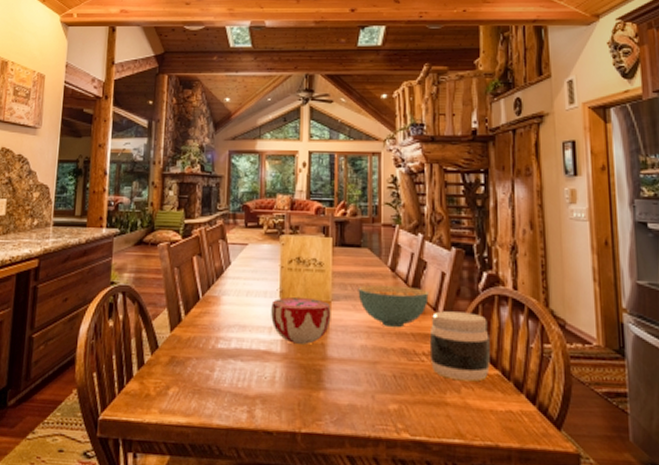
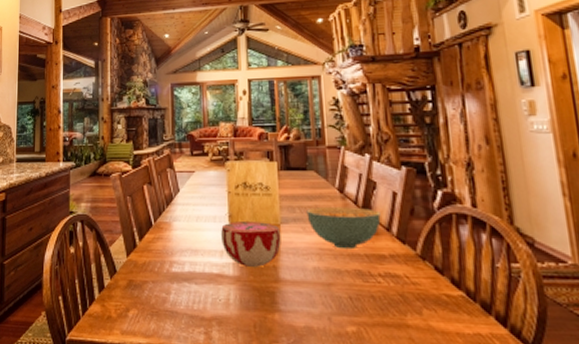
jar: present [429,311,490,382] -> none [384,231,453,303]

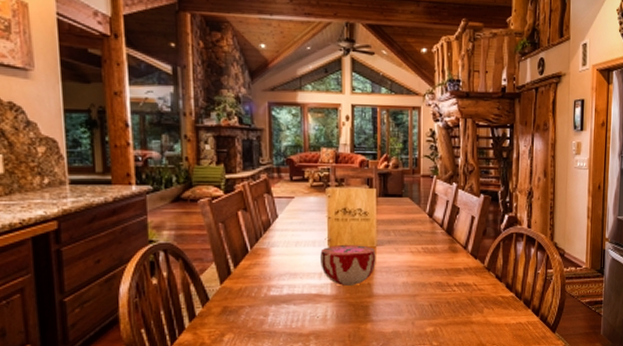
cereal bowl: present [306,206,381,250] -> none [400,229,460,266]

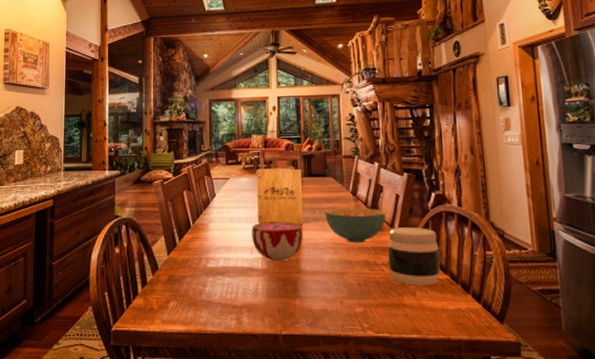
cereal bowl: none [400,229,460,266] -> present [325,207,386,244]
jar: none [460,249,507,304] -> present [387,227,441,286]

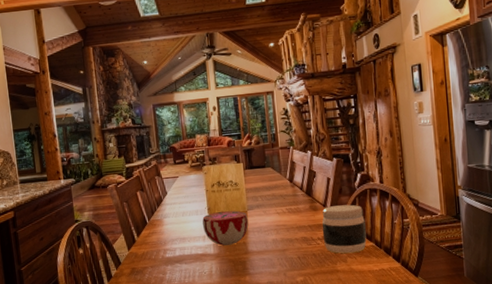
cereal bowl: present [325,207,386,244] -> none [266,192,319,224]

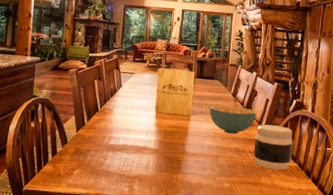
decorative bowl: present [202,210,249,246] -> none [148,111,191,143]
cereal bowl: none [266,192,319,224] -> present [209,105,257,135]

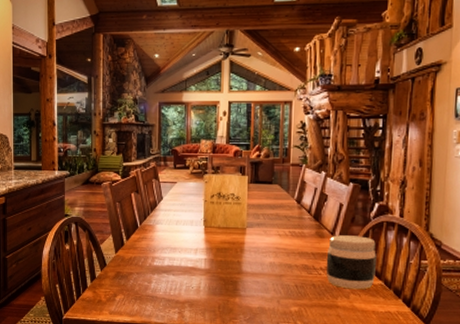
cereal bowl: present [209,105,257,135] -> none [268,214,328,249]

